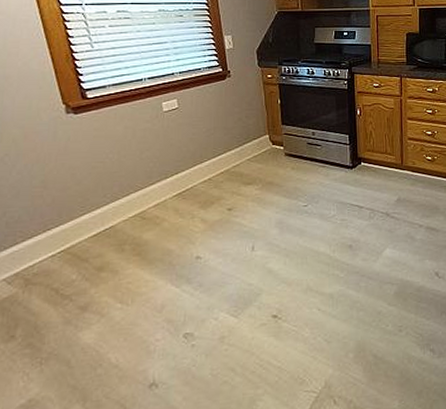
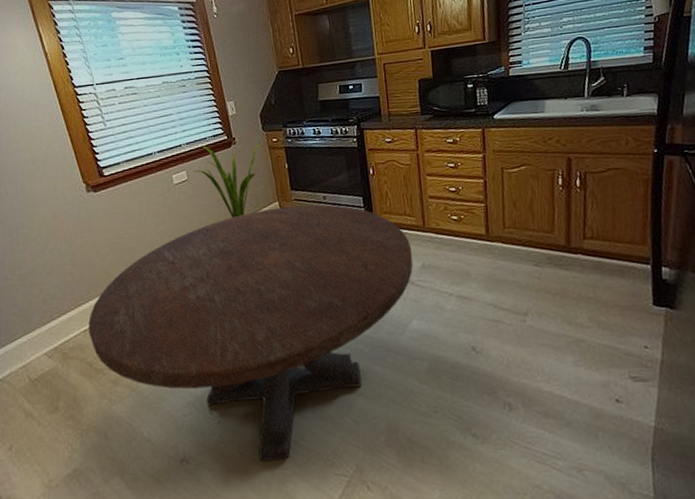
round table: none [57,139,390,384] -> present [88,204,414,463]
house plant: none [185,76,256,148] -> present [194,141,261,218]

